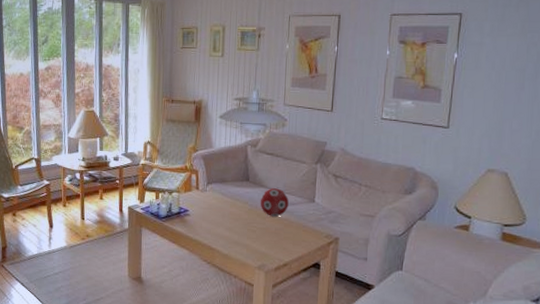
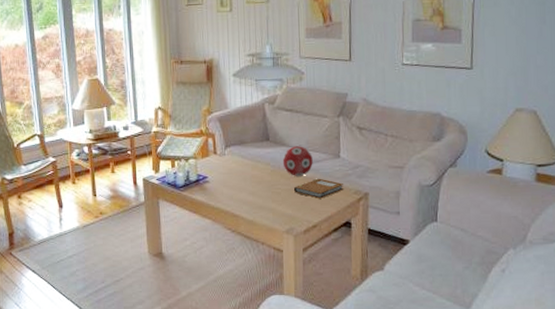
notebook: none [268,220,315,240] -> present [293,178,343,199]

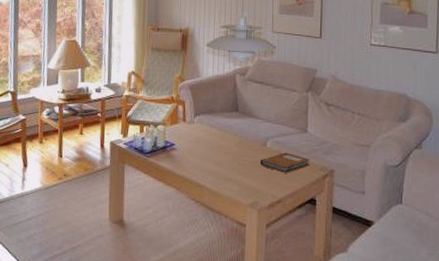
decorative ball: present [282,146,313,176] -> none [250,118,280,149]

